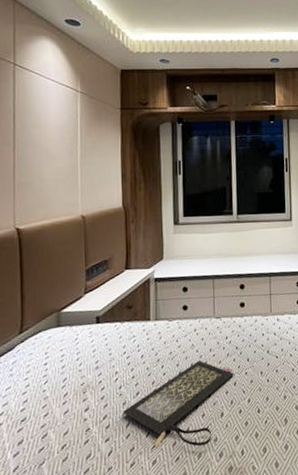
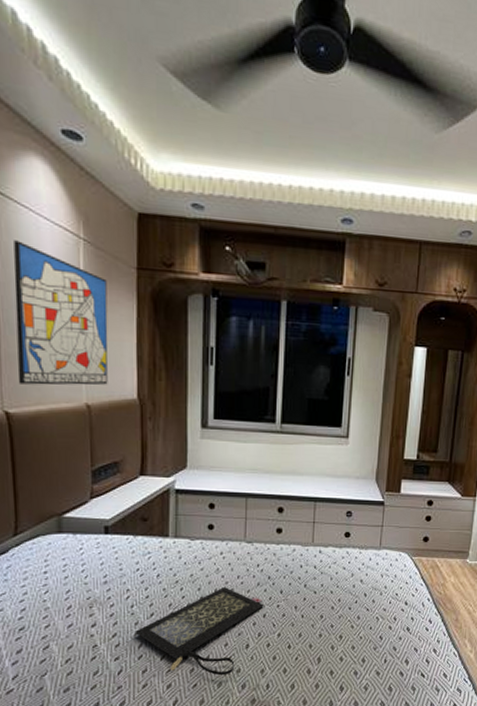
wall art: none [27,98,99,205] -> present [14,240,108,386]

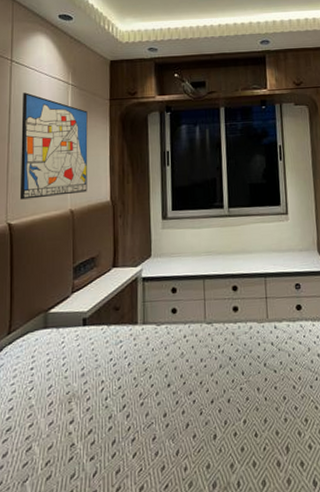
clutch bag: present [135,587,264,676] -> none [108,372,227,474]

